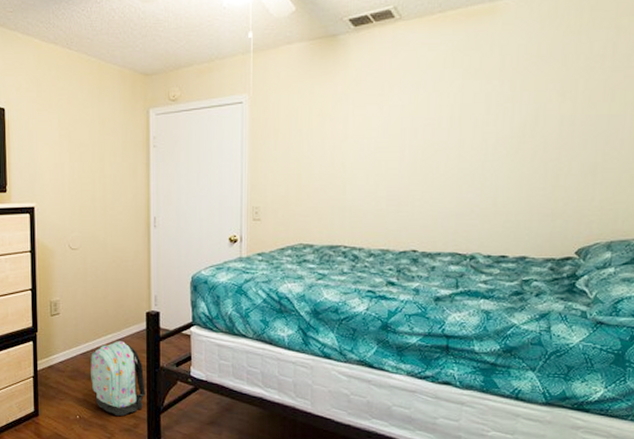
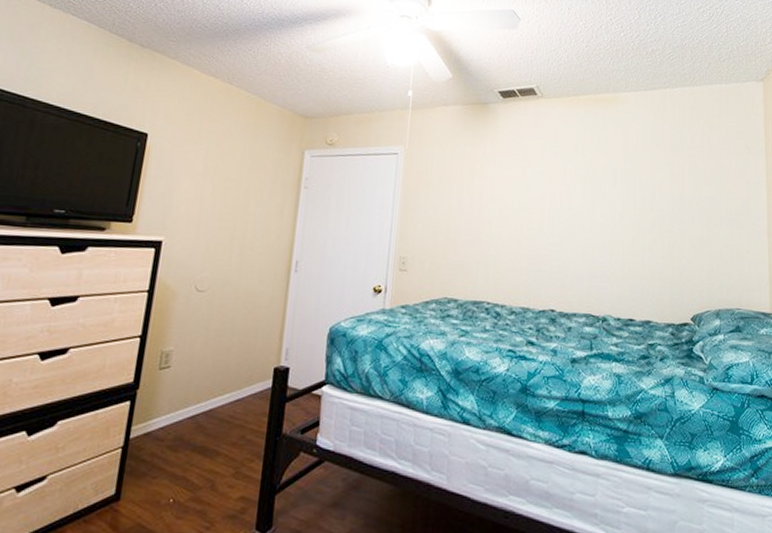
backpack: present [91,341,145,416] -> none [195,402,263,498]

